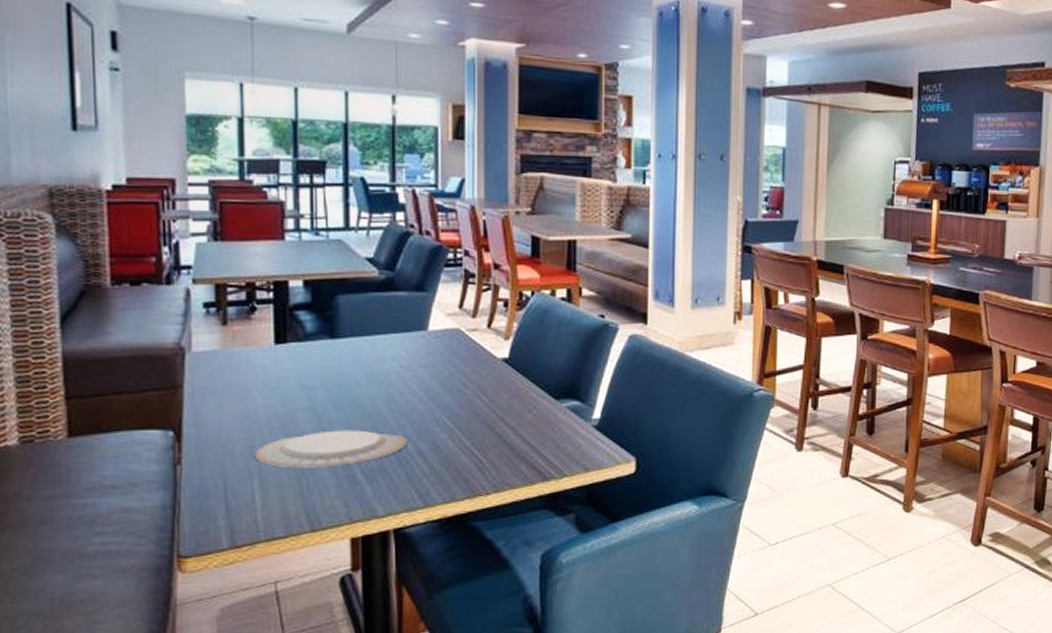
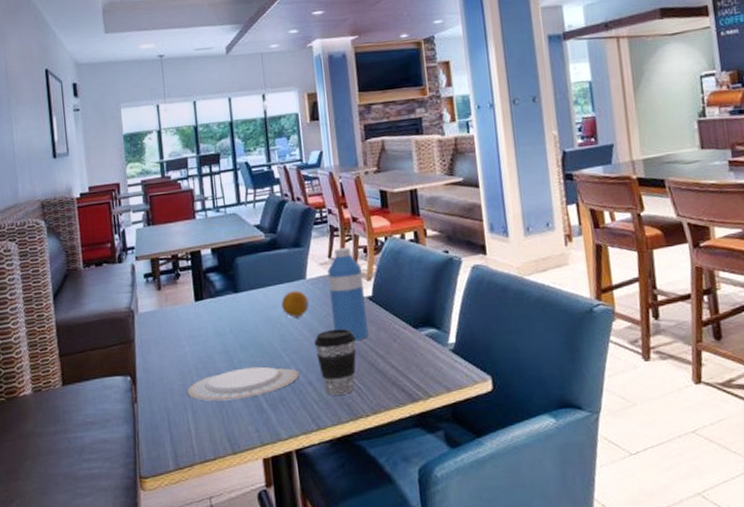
fruit: none [393,342,428,375] -> present [281,289,309,317]
coffee cup: none [430,393,482,469] -> present [314,329,356,395]
water bottle: none [456,298,499,408] -> present [327,247,368,341]

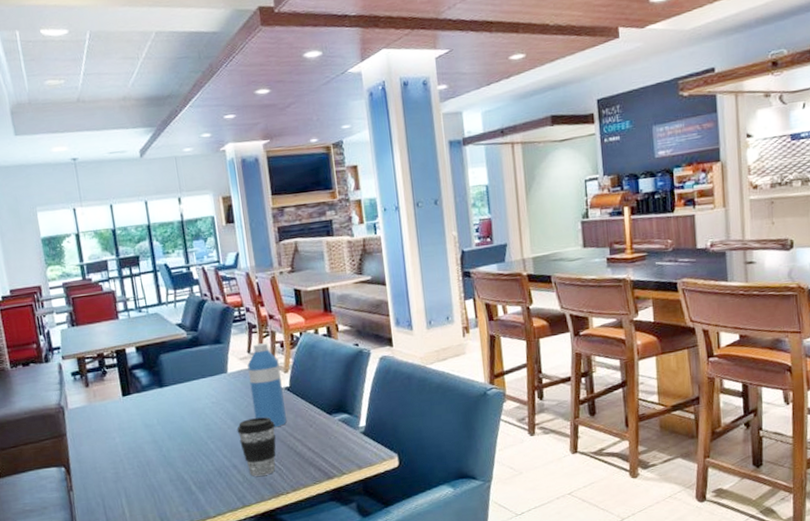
plate: present [186,366,299,401] -> none [119,453,224,486]
fruit: present [281,289,309,317] -> none [205,383,231,408]

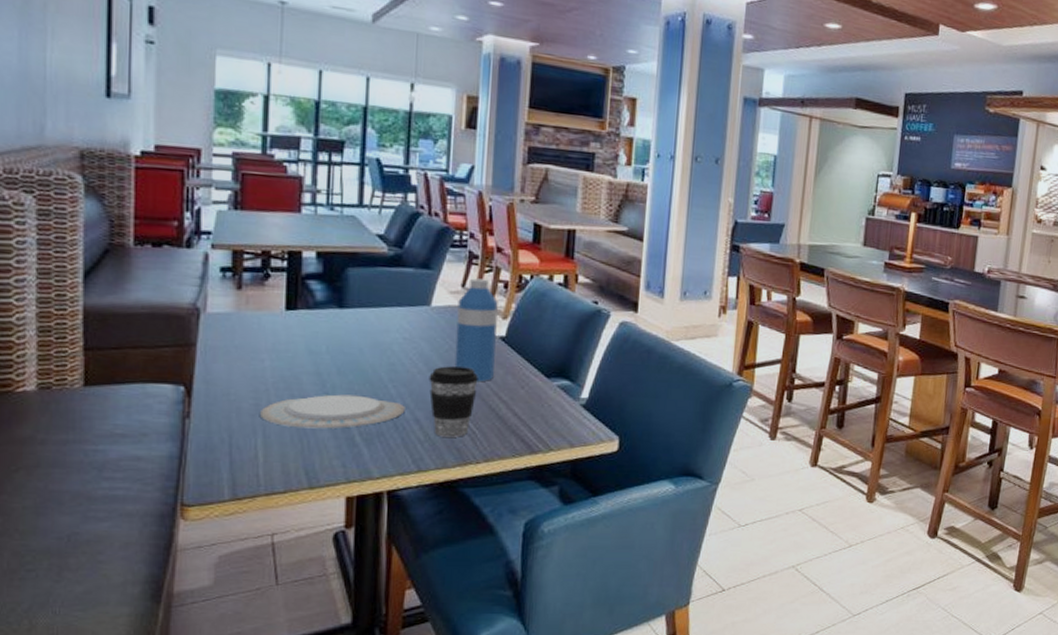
plate: none [119,453,224,486] -> present [259,394,405,429]

